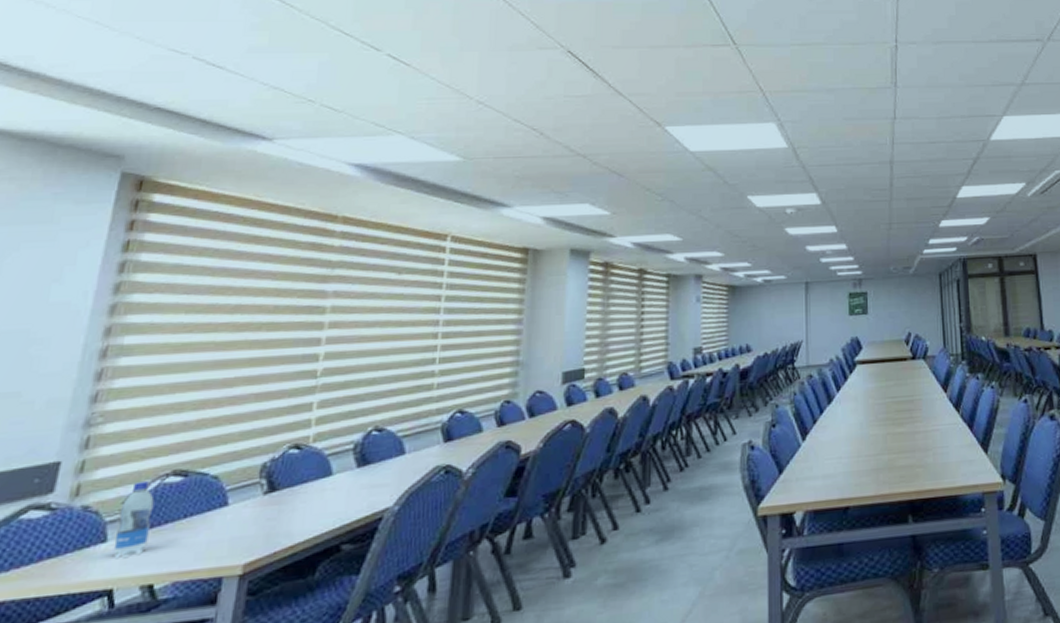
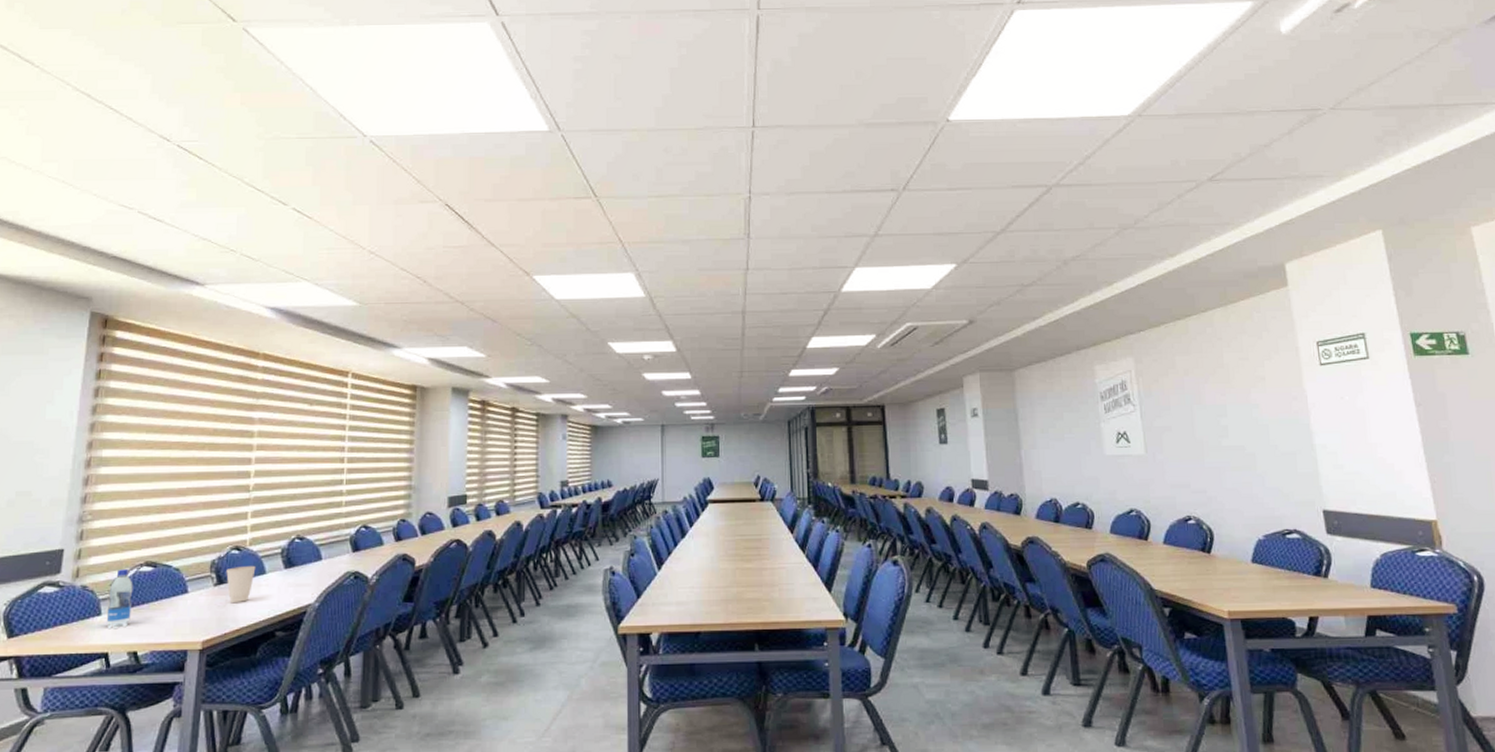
cup: none [280,466,320,515] -> present [226,565,256,604]

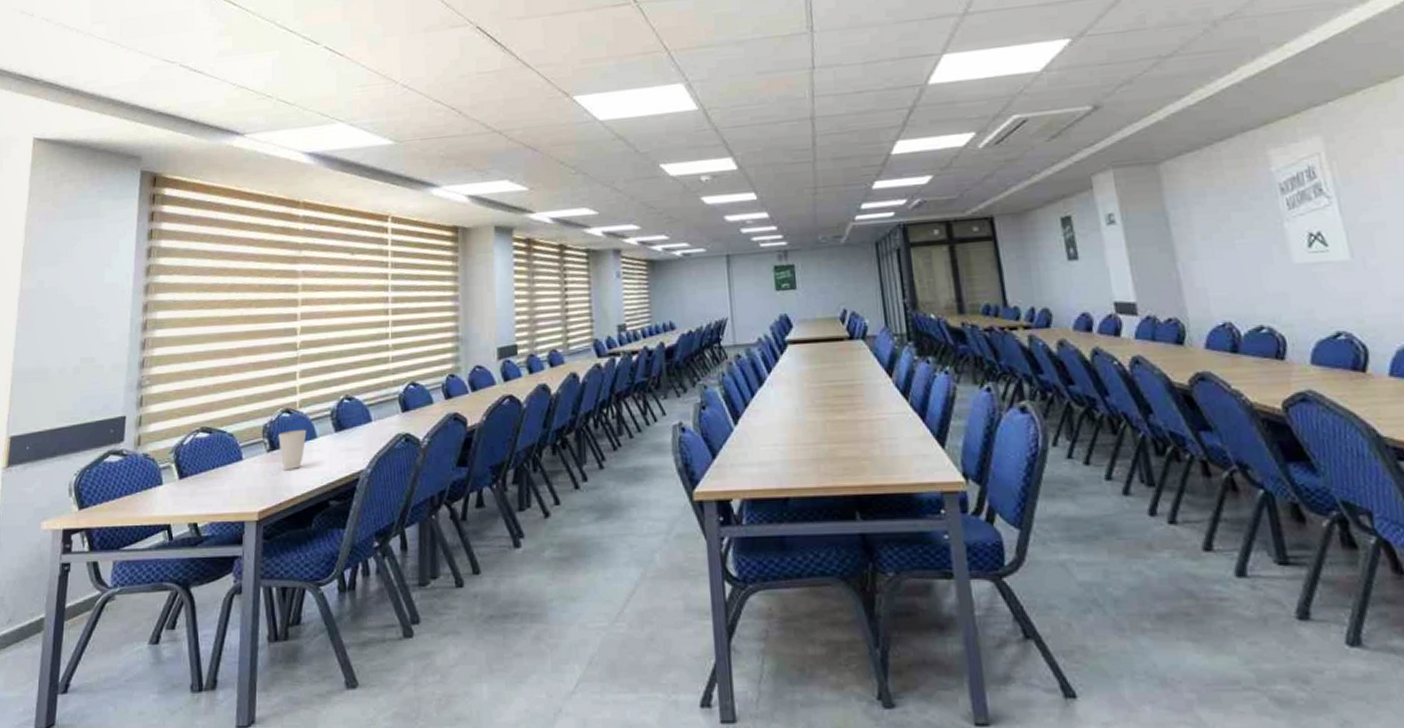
bottle: present [106,569,133,630] -> none [167,436,191,500]

